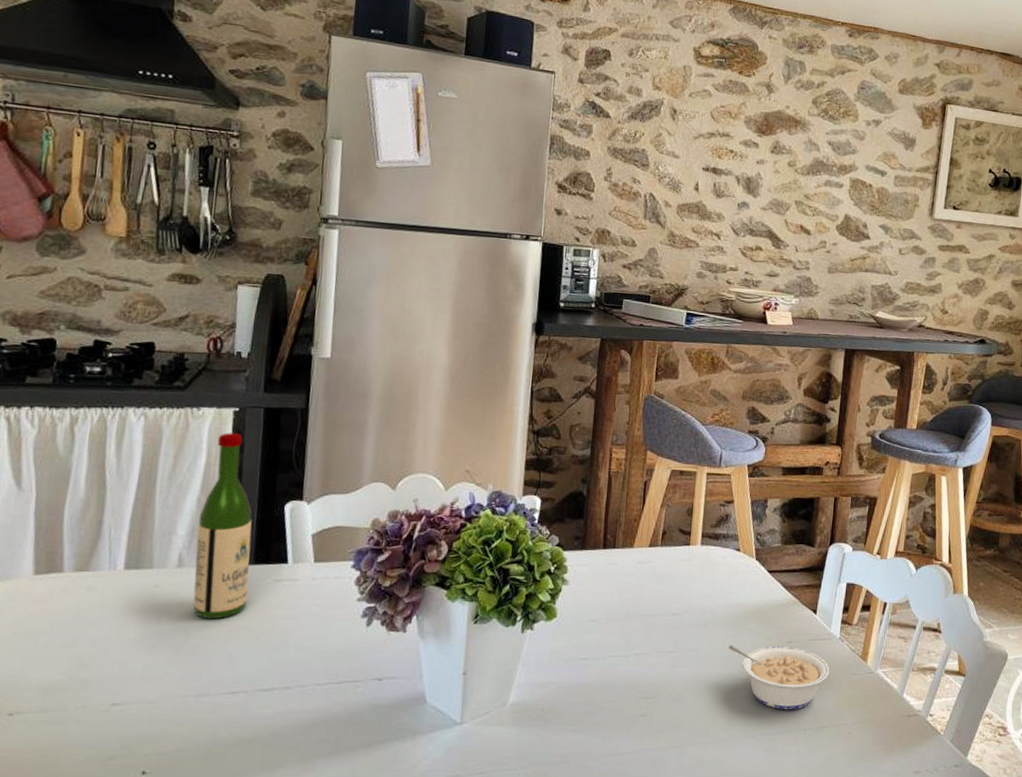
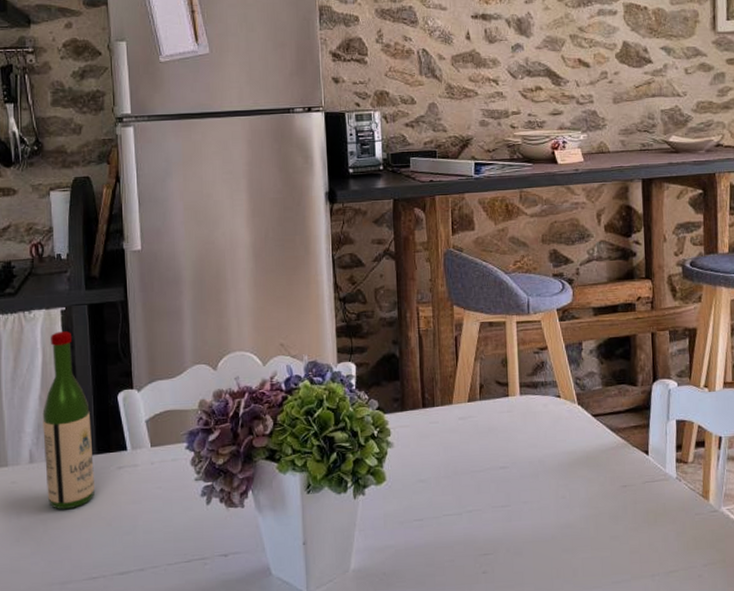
legume: present [728,645,830,710] -> none [562,490,671,557]

